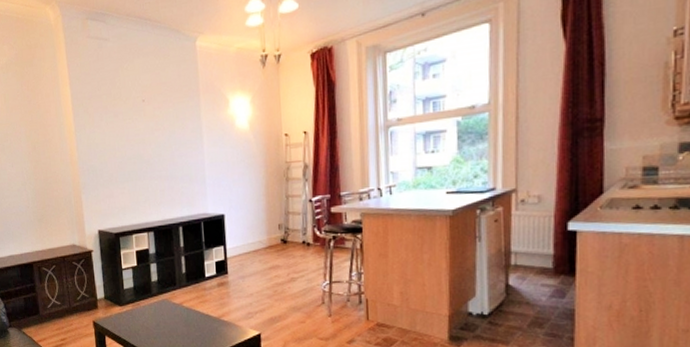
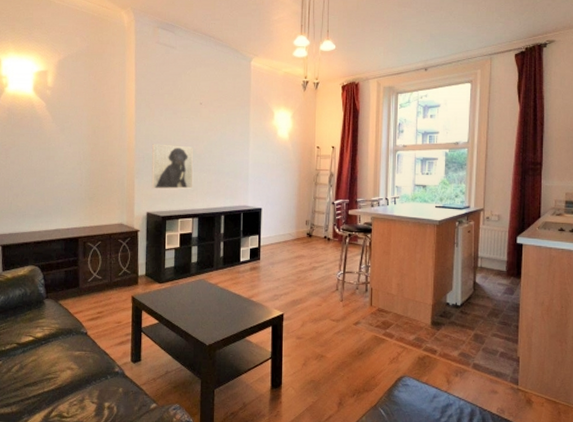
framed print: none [96,152,145,204] -> present [151,144,193,189]

